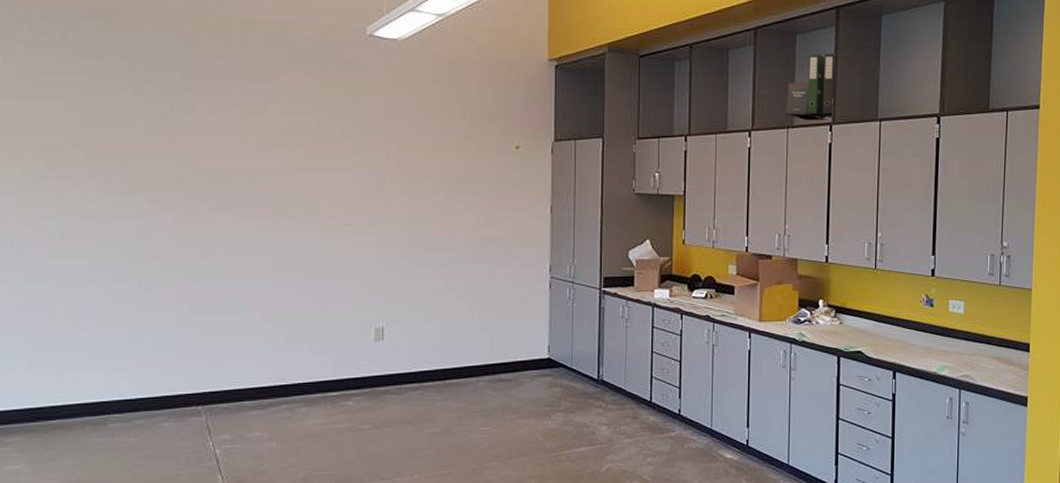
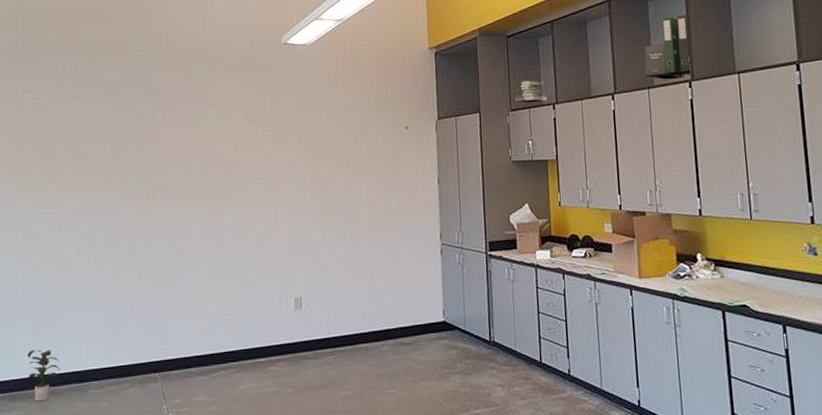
potted plant: none [22,376,71,436] -> present [27,349,61,402]
books: none [642,107,679,132] -> present [514,80,547,103]

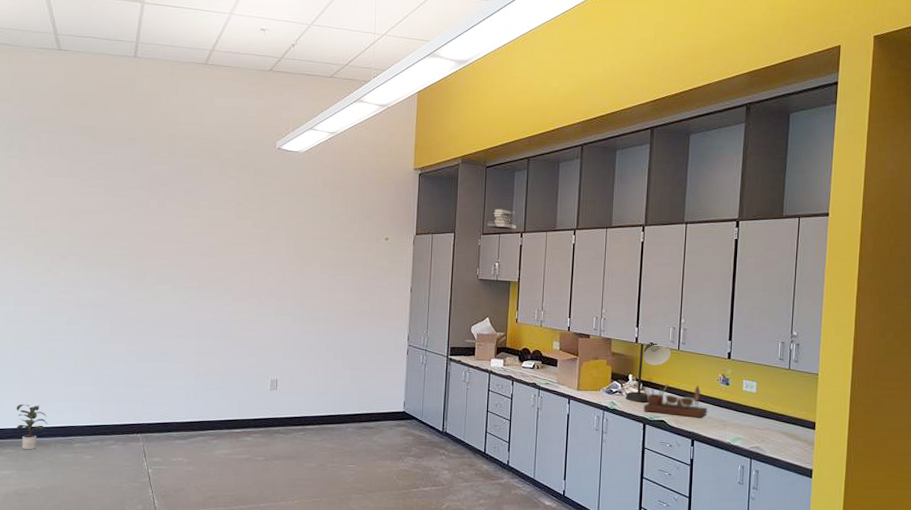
books: present [644,44,685,80] -> none [605,190,640,223]
binder: present [662,14,690,77] -> none [623,166,650,221]
desk lamp: none [696,213,744,286] -> present [625,341,672,403]
desk organizer: none [715,259,797,299] -> present [642,383,708,418]

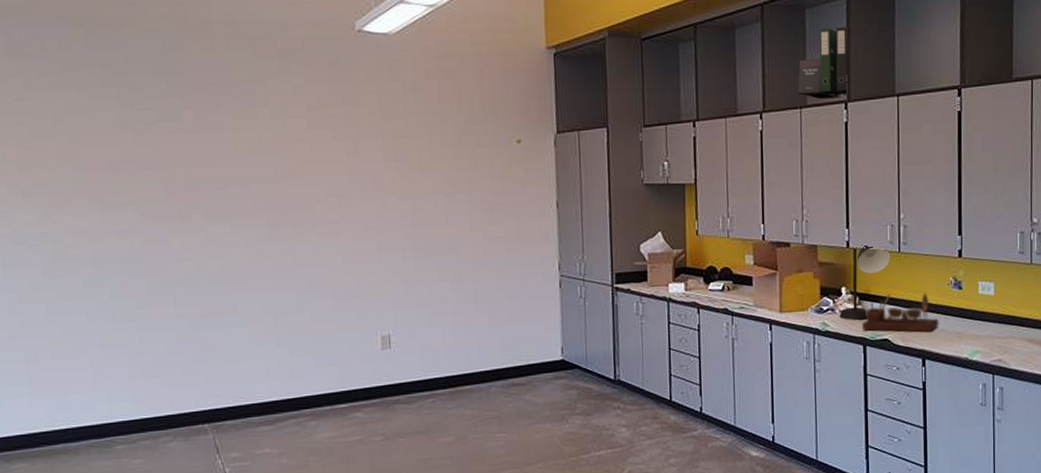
potted plant: present [16,404,49,450] -> none [23,400,74,462]
books: present [487,209,517,230] -> none [648,92,687,119]
books: none [605,190,640,223] -> present [797,59,841,100]
binder: none [623,166,650,221] -> present [819,26,848,96]

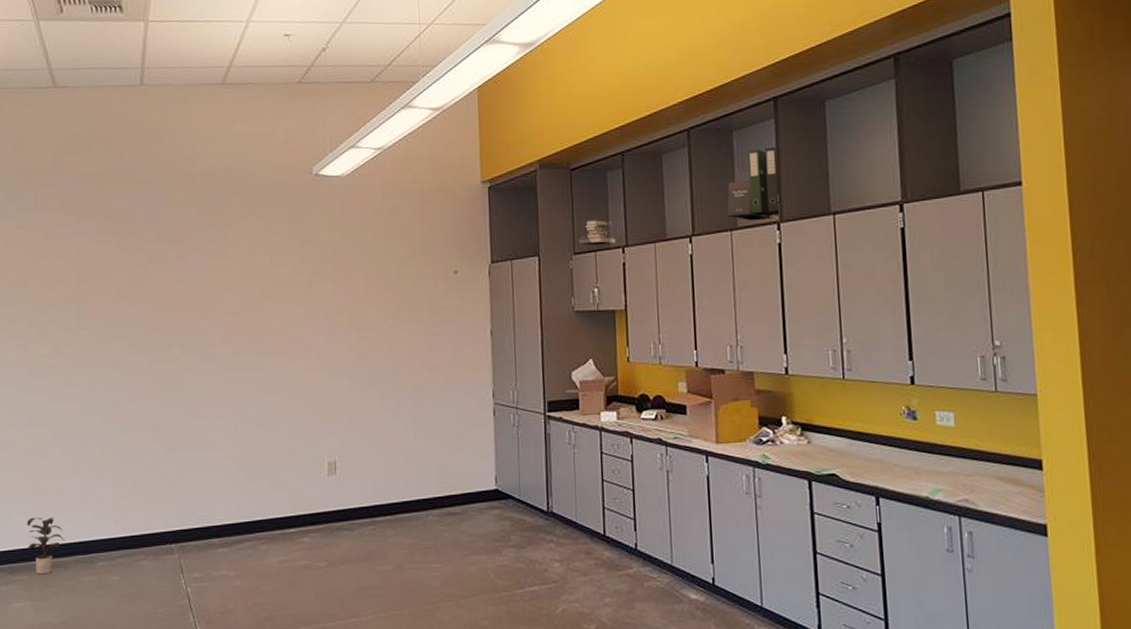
potted plant: none [23,400,74,462] -> present [27,517,66,575]
books: none [648,92,687,119] -> present [578,219,616,246]
desk lamp: present [839,245,891,320] -> none [780,371,835,453]
desk organizer: present [859,293,939,333] -> none [802,424,893,468]

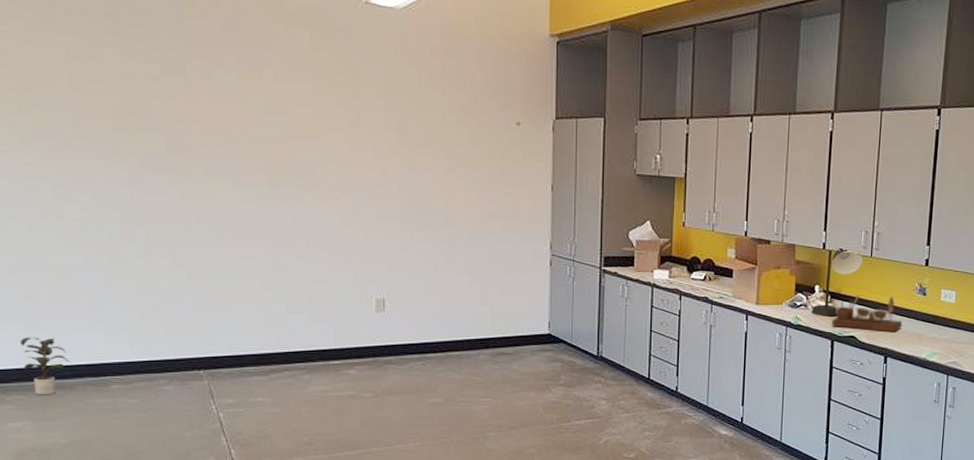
books: present [578,219,616,246] -> none [644,88,681,115]
books: present [727,180,773,221] -> none [788,68,829,109]
binder: present [748,146,779,217] -> none [809,39,840,107]
desk lamp: none [780,371,835,453] -> present [811,247,863,317]
desk organizer: none [802,424,893,468] -> present [831,295,903,333]

